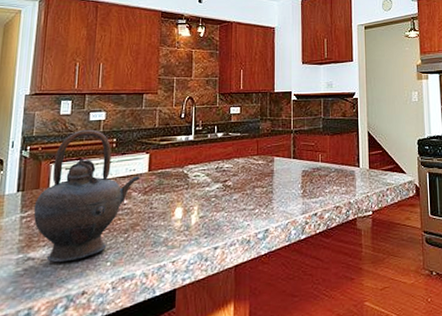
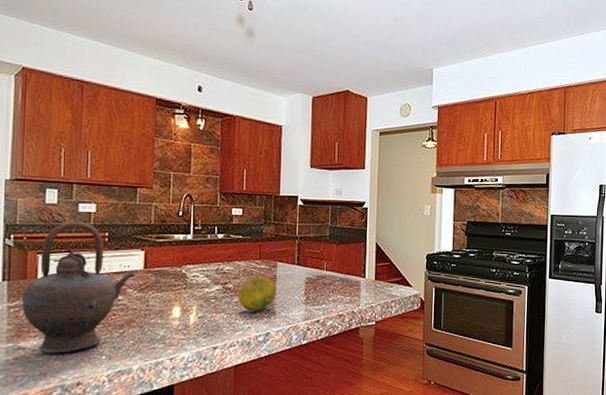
fruit: none [237,172,274,208] -> present [238,276,277,312]

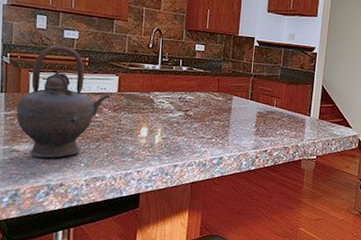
fruit: present [238,276,277,312] -> none [197,107,231,138]

